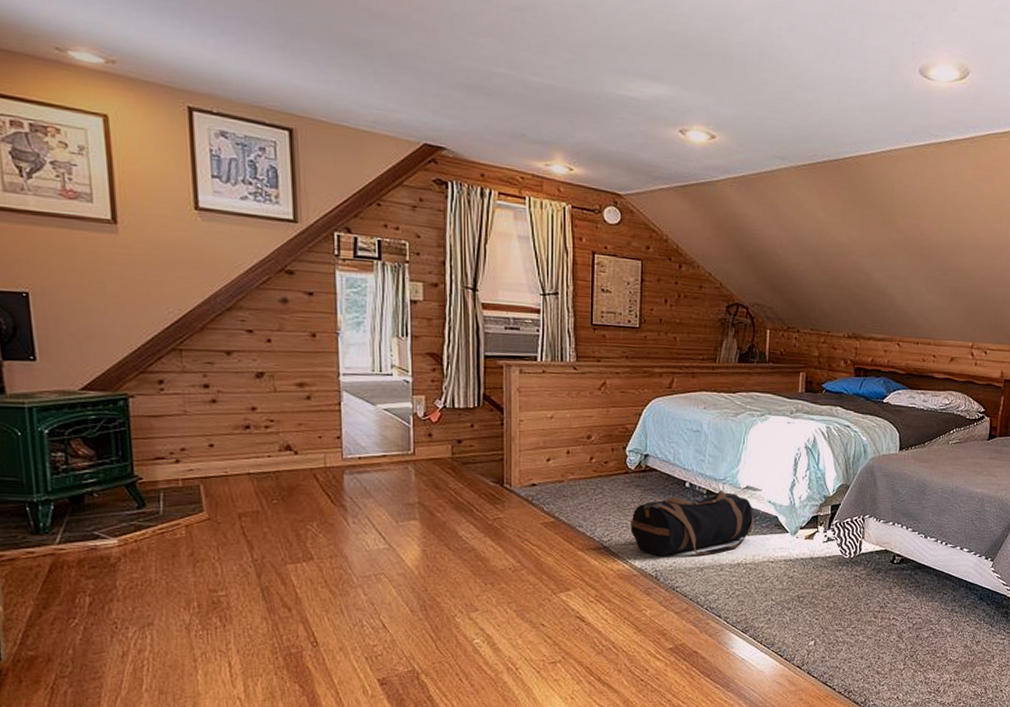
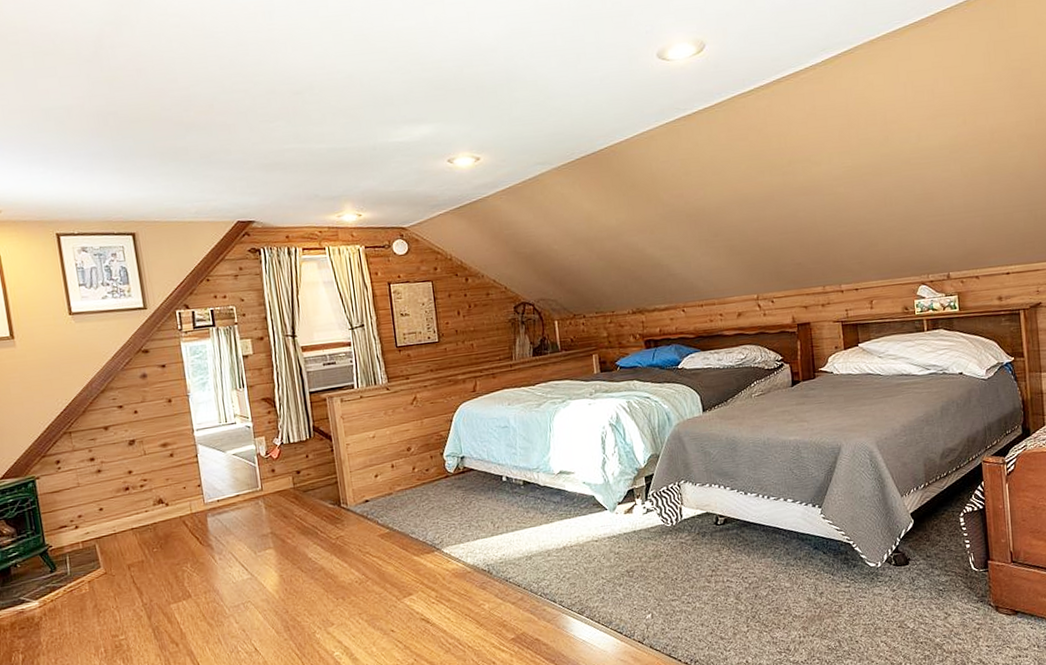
duffel bag: present [630,491,754,556] -> none [457,479,573,551]

